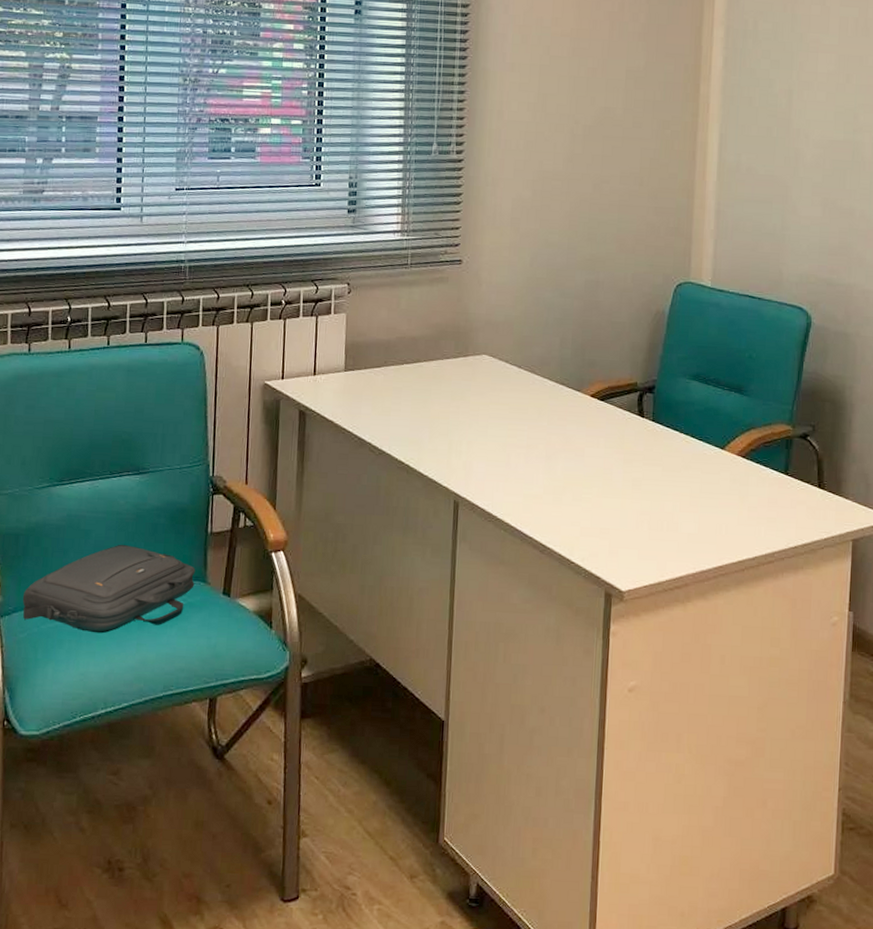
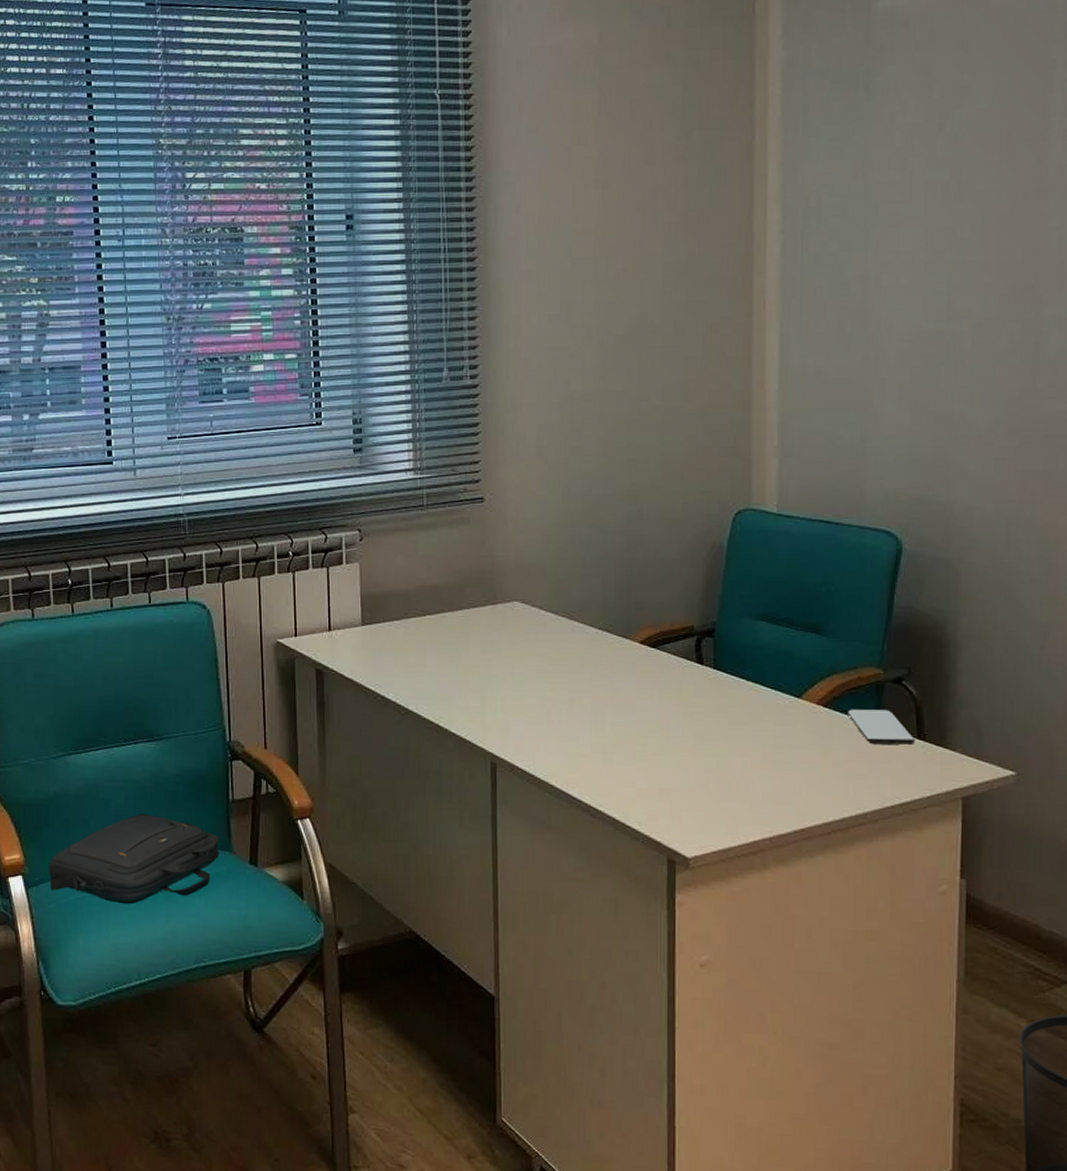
phone: none [762,460,817,493] -> present [848,709,916,745]

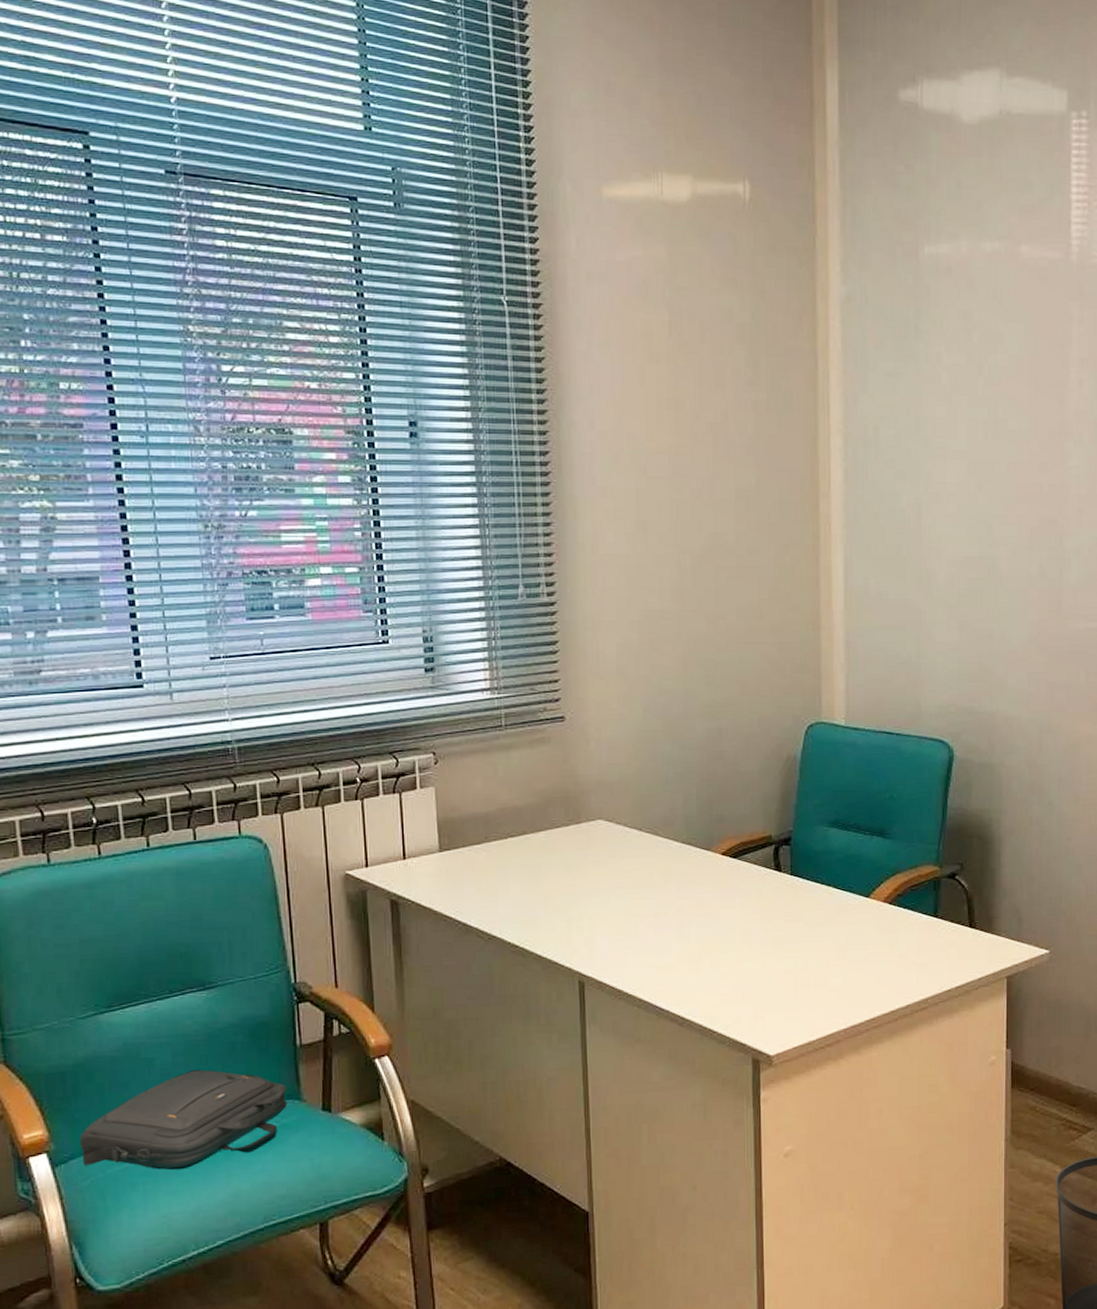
phone: present [848,709,916,745] -> none [910,903,968,936]

